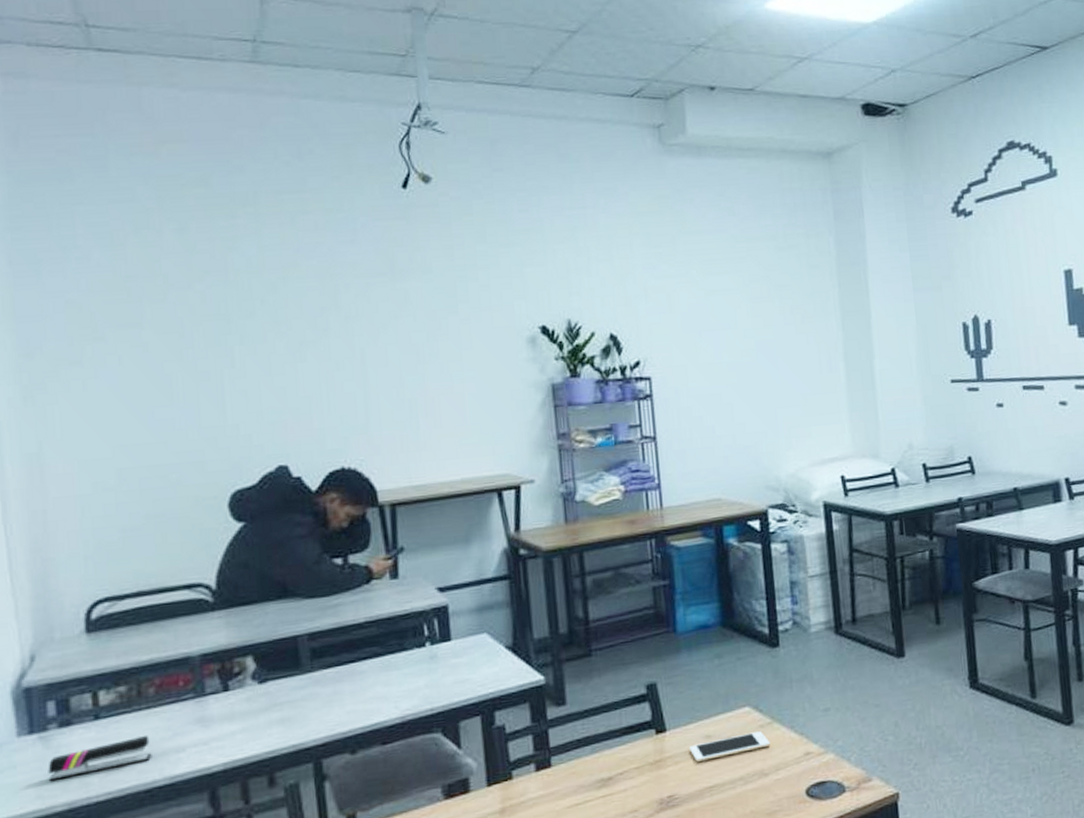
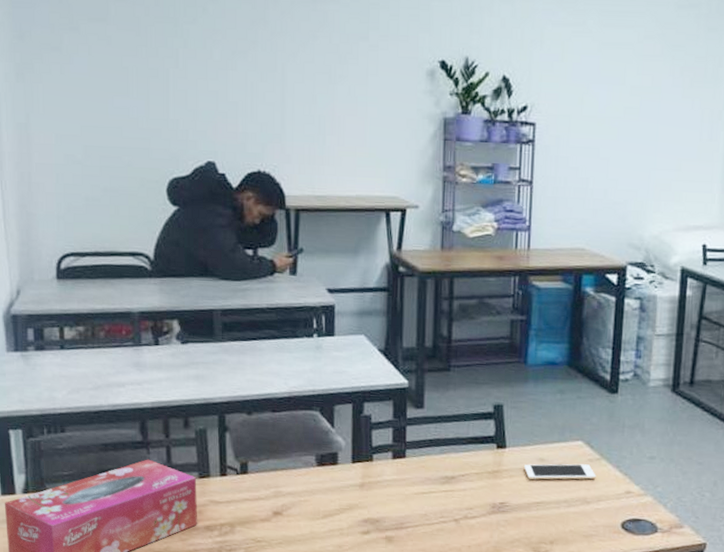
stapler: present [48,734,152,781] -> none [27,368,101,391]

